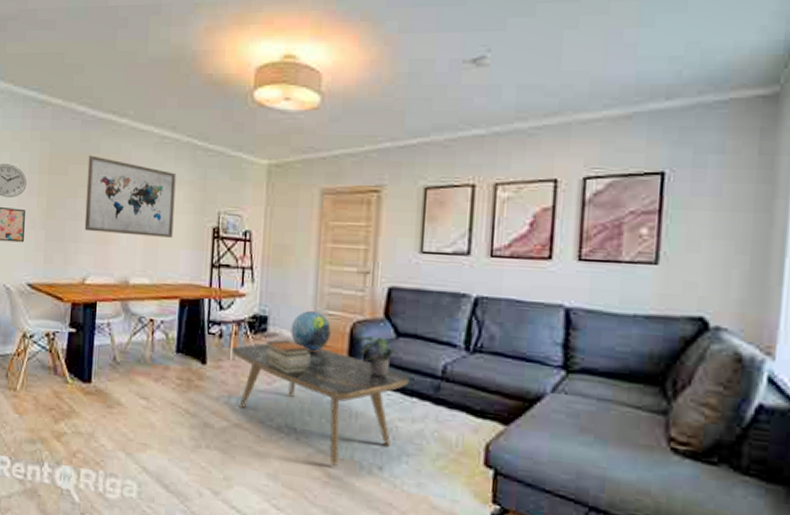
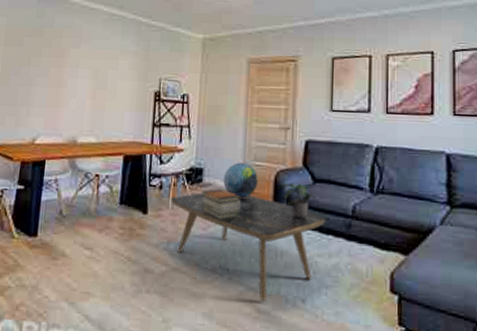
wall art: present [84,155,176,238] -> none [36,29,123,101]

